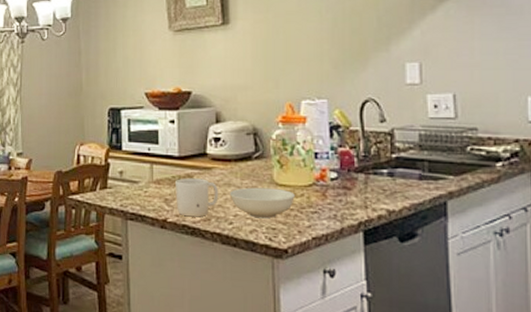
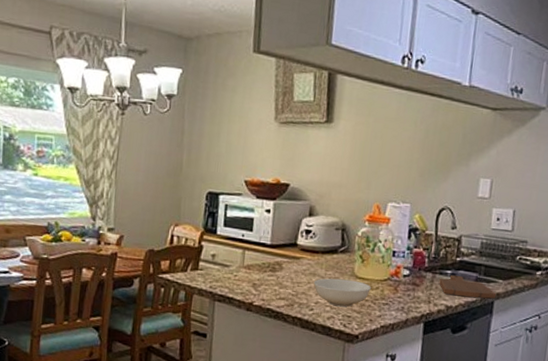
mug: present [175,178,219,217] -> none [263,265,304,303]
cutting board: none [375,174,449,199] -> present [439,275,497,299]

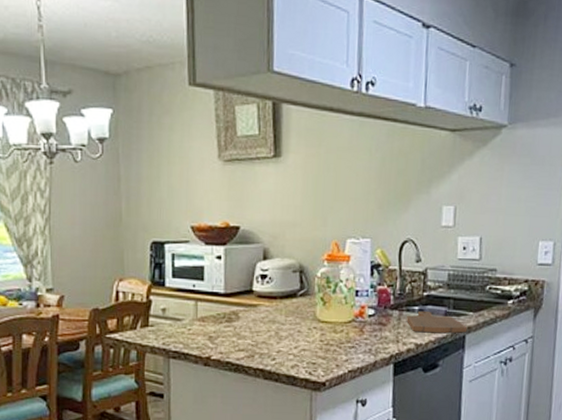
bowl: present [313,278,372,307] -> none [273,324,336,354]

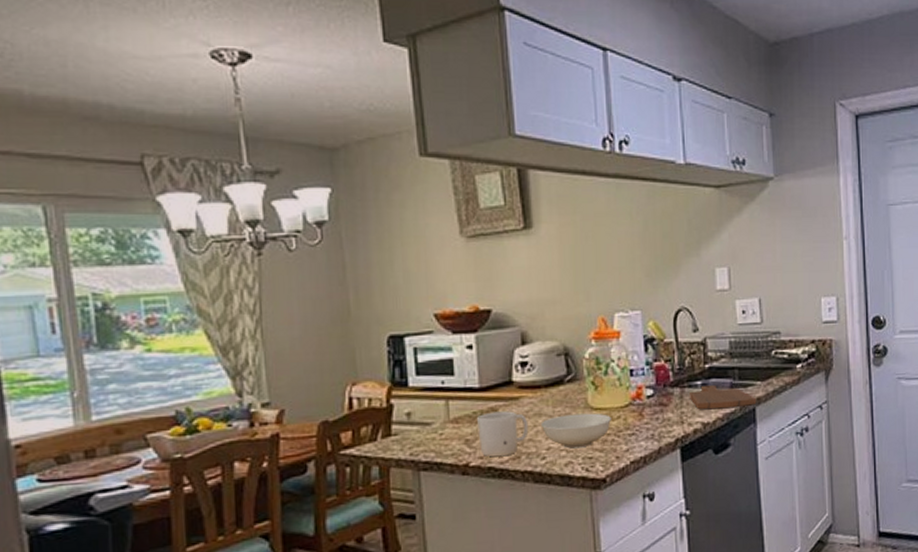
mug: none [220,315,263,354] -> present [477,411,529,458]
bowl: none [273,324,336,354] -> present [540,413,612,449]

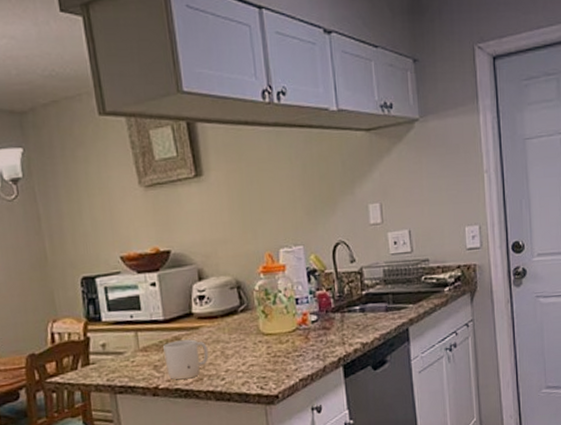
bowl: present [540,413,612,449] -> none [219,338,282,370]
cutting board: present [690,384,757,410] -> none [349,309,410,332]

